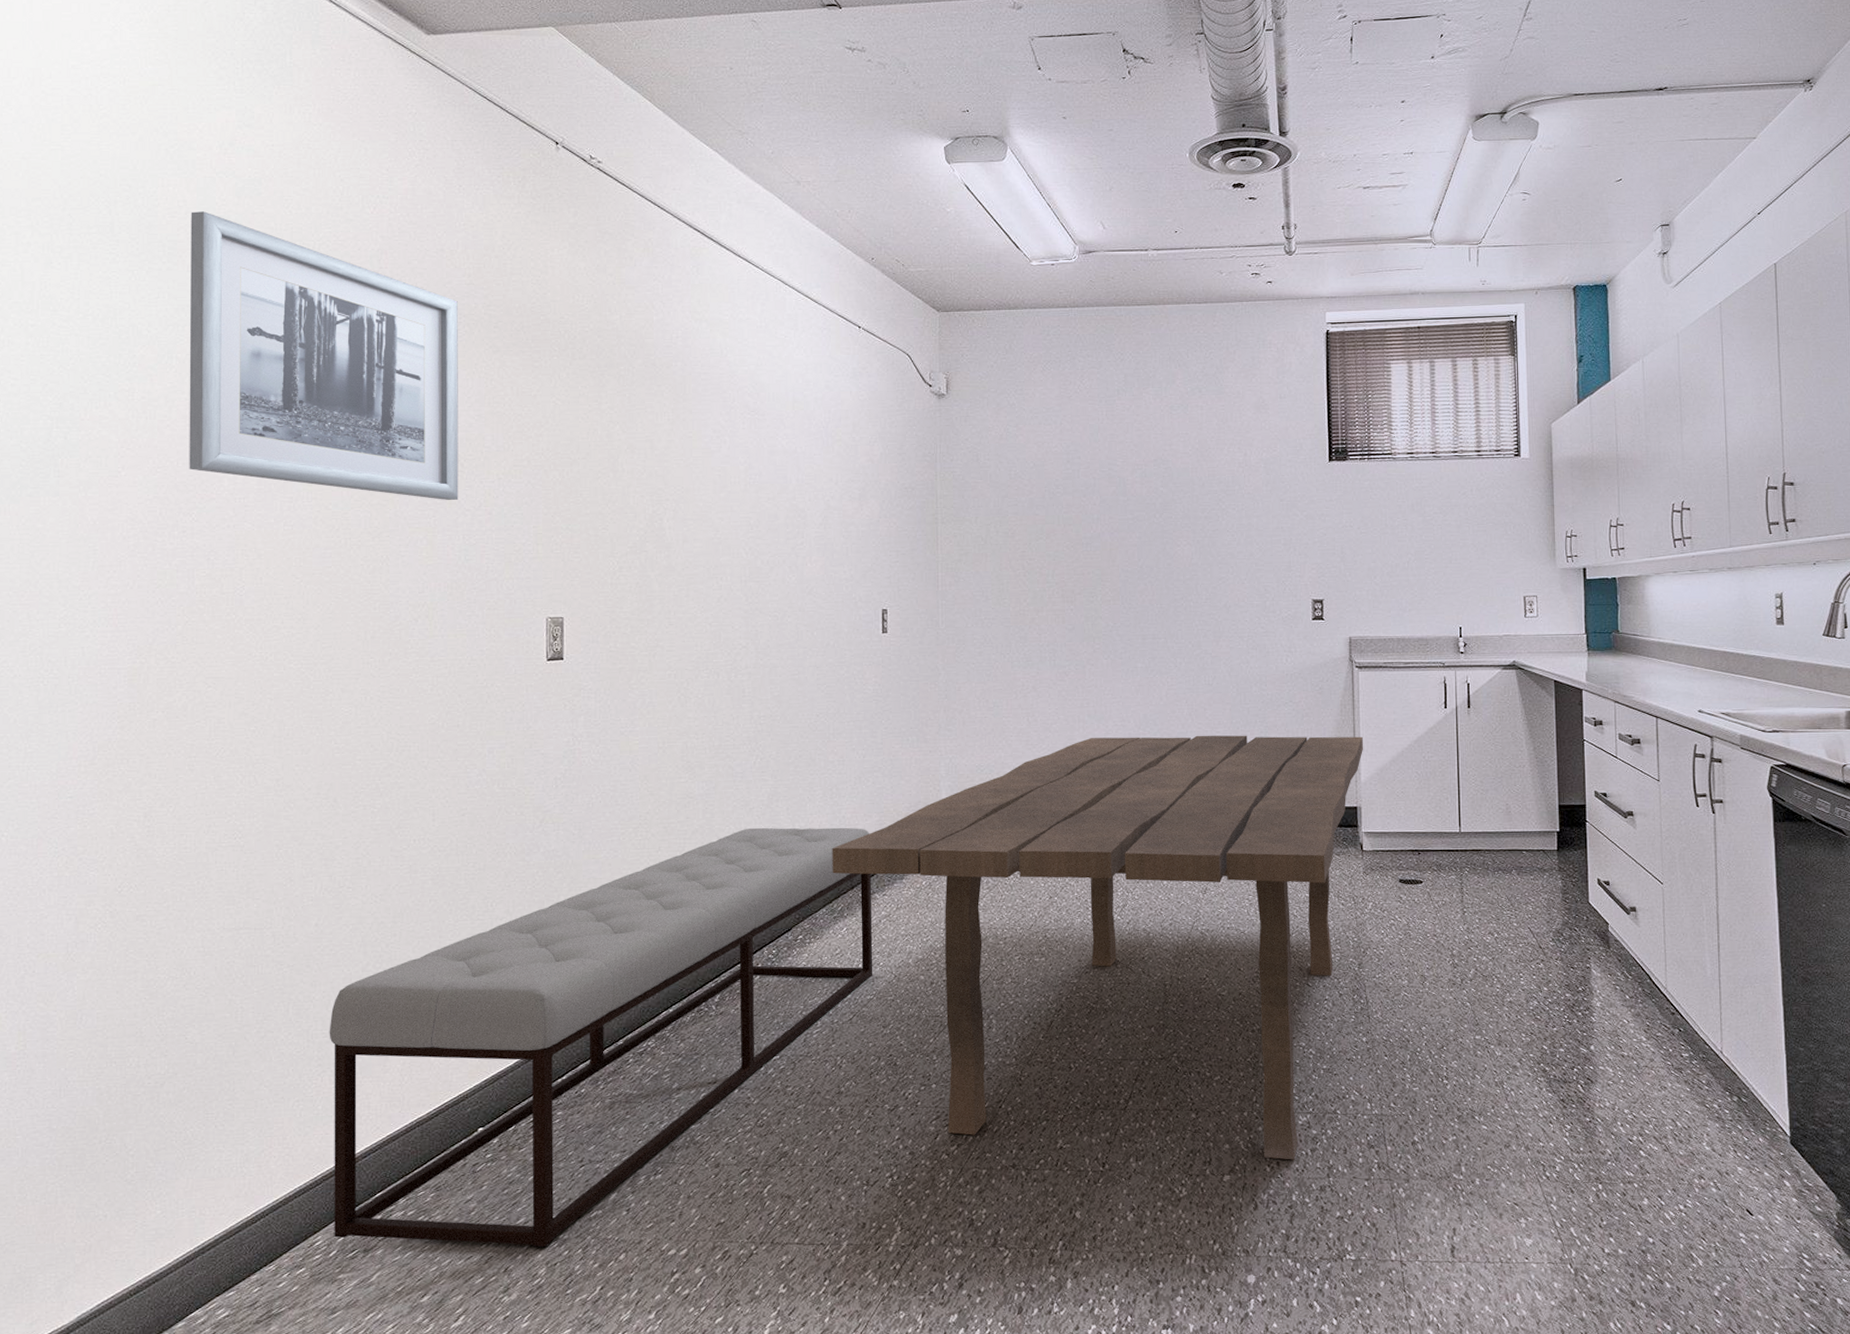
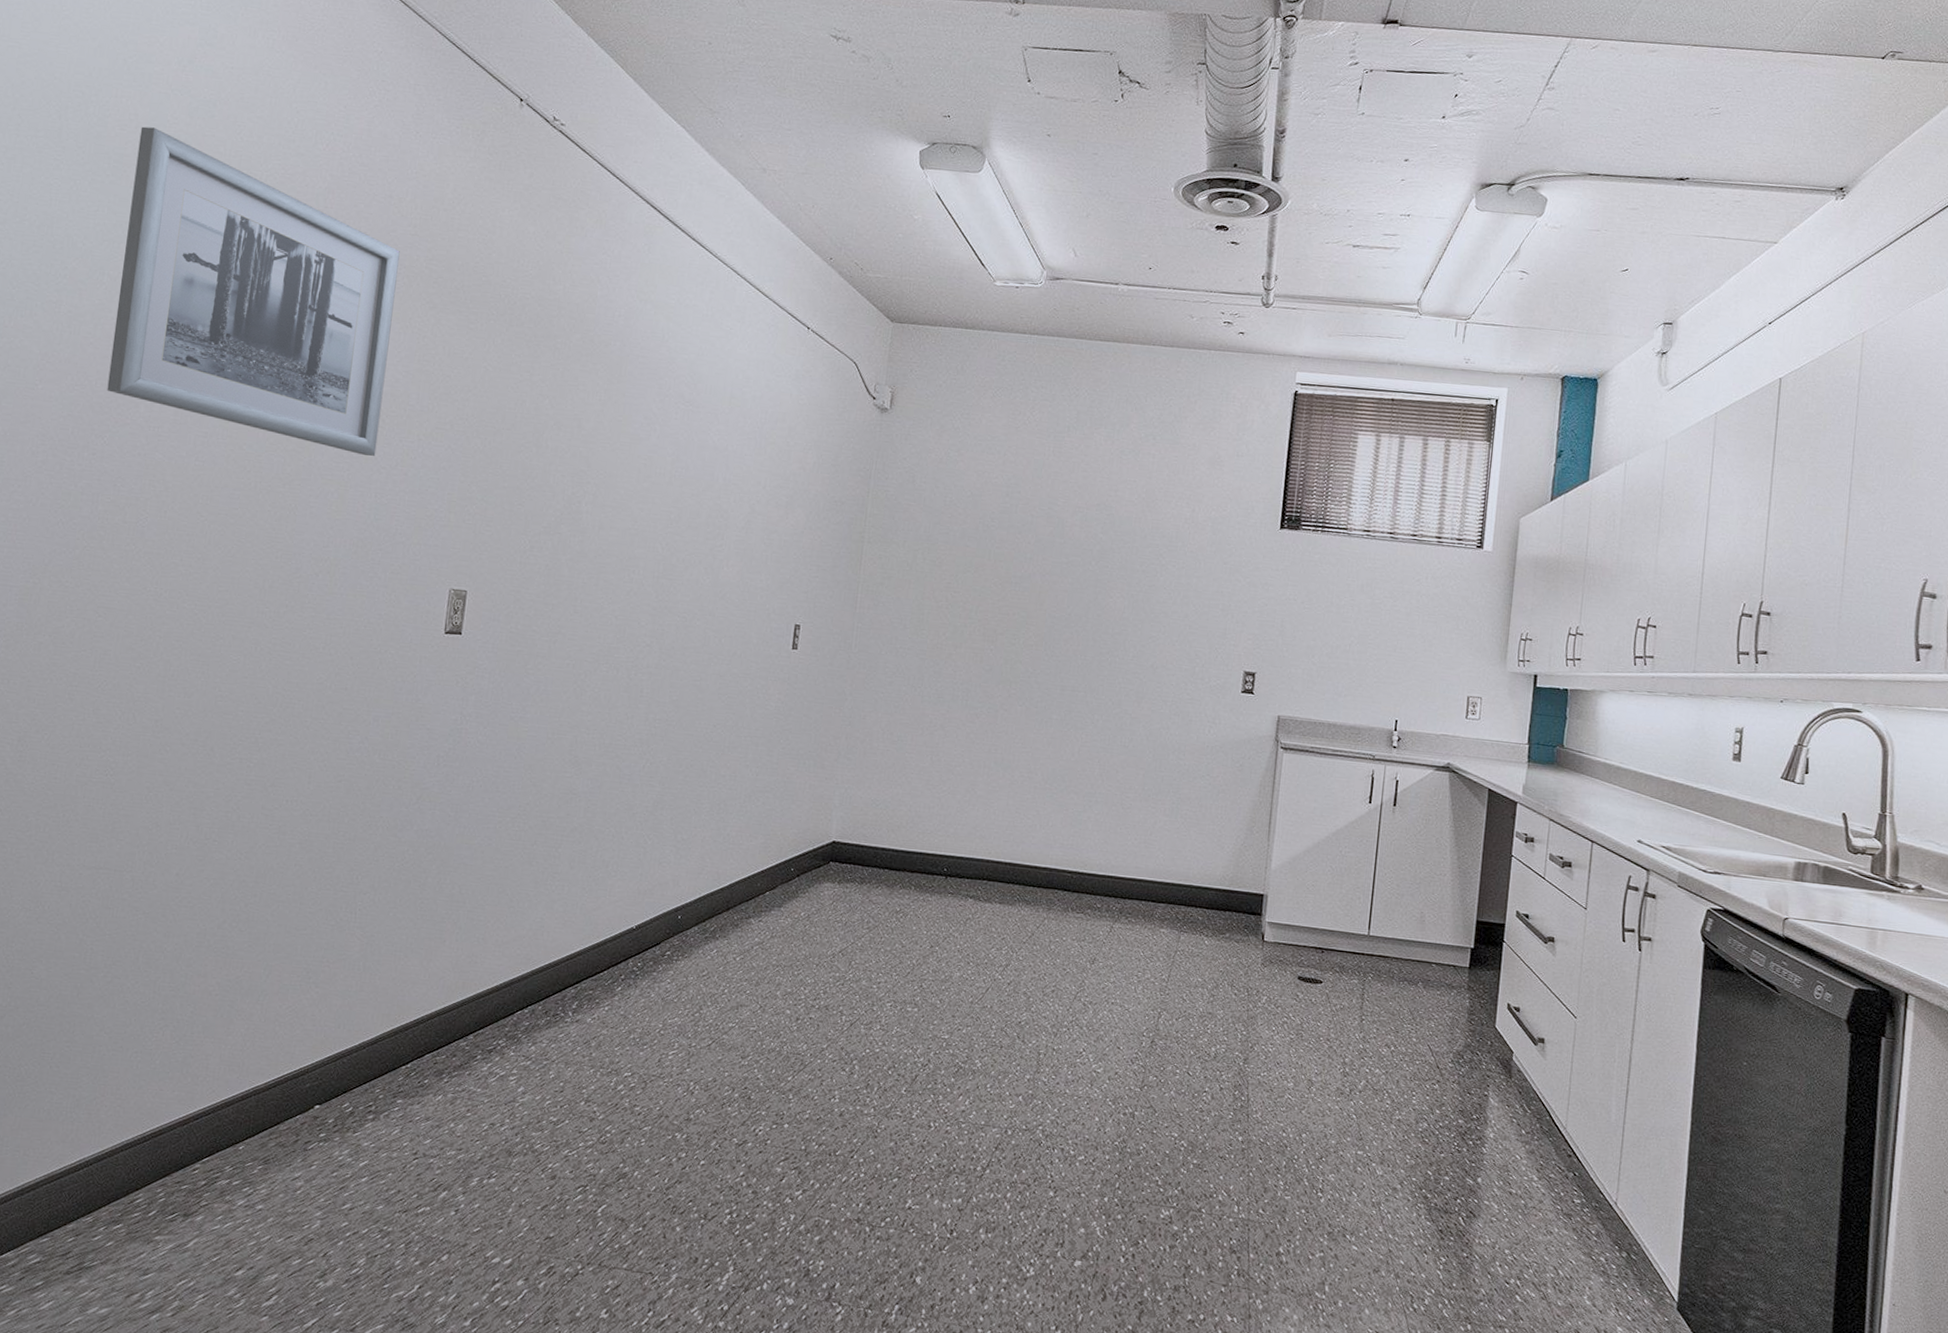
bench: present [329,827,873,1248] -> none [156,833,753,1238]
dining table: present [832,735,1363,1160] -> none [709,786,1279,1255]

